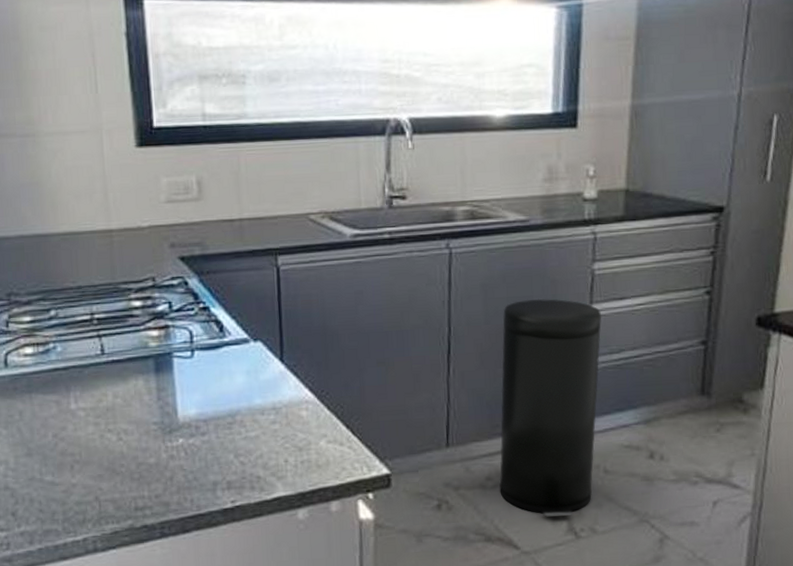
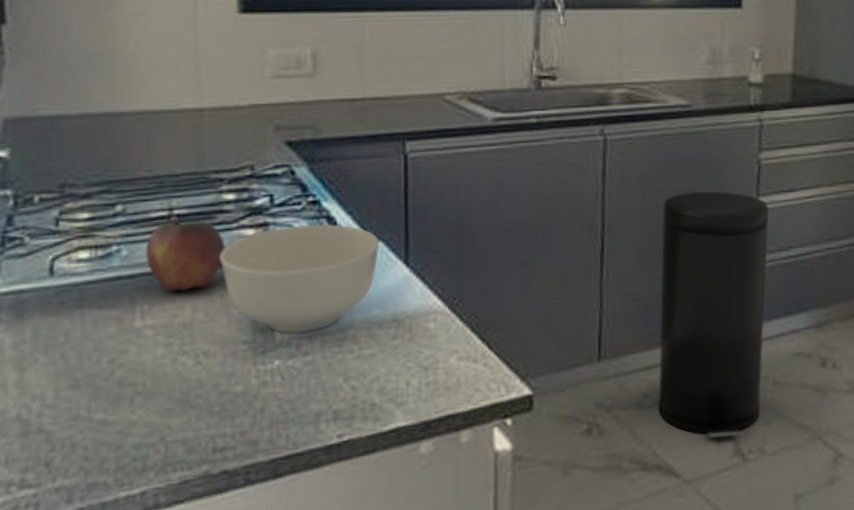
fruit: none [74,321,136,381] -> present [145,218,225,292]
bowl: none [132,327,259,417] -> present [219,224,380,333]

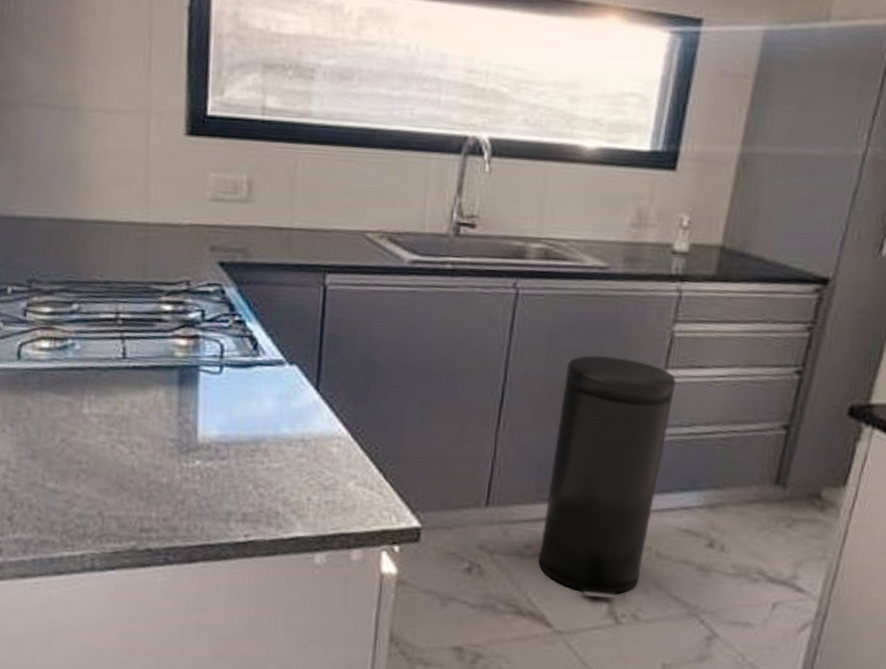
fruit: present [145,218,225,292] -> none [94,321,161,388]
bowl: present [219,224,380,333] -> none [155,341,295,439]

